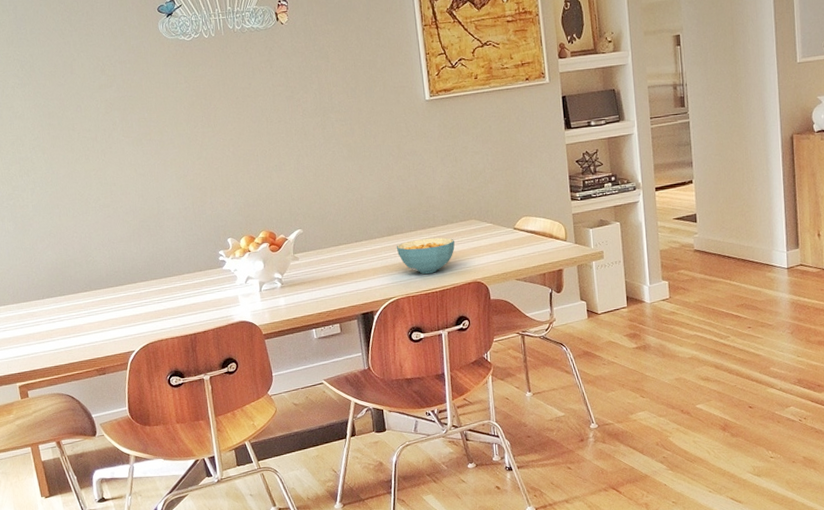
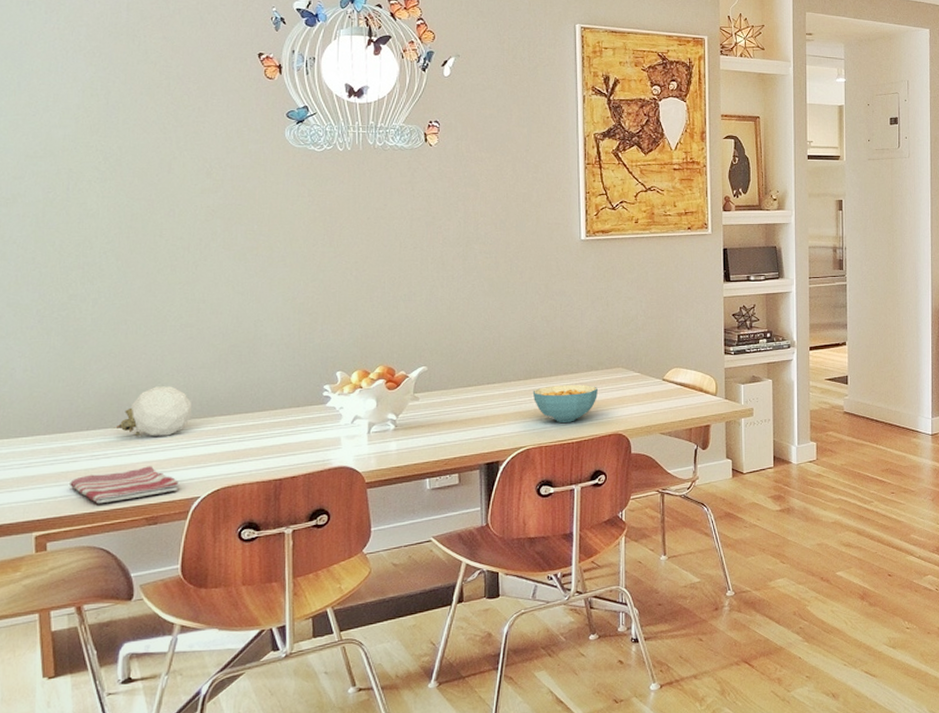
dish towel: none [37,326,118,359] -> present [70,466,180,504]
decorative egg: none [61,259,119,304] -> present [113,386,193,438]

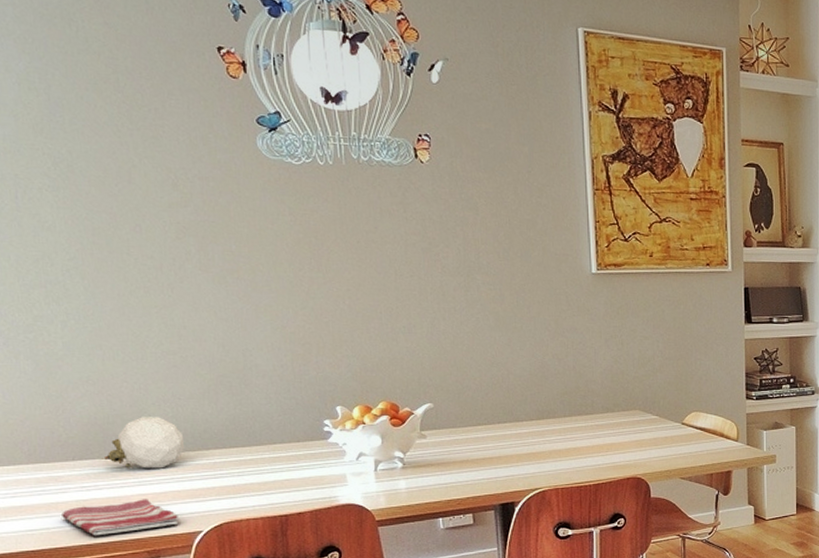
cereal bowl: present [532,384,599,423] -> none [546,426,615,465]

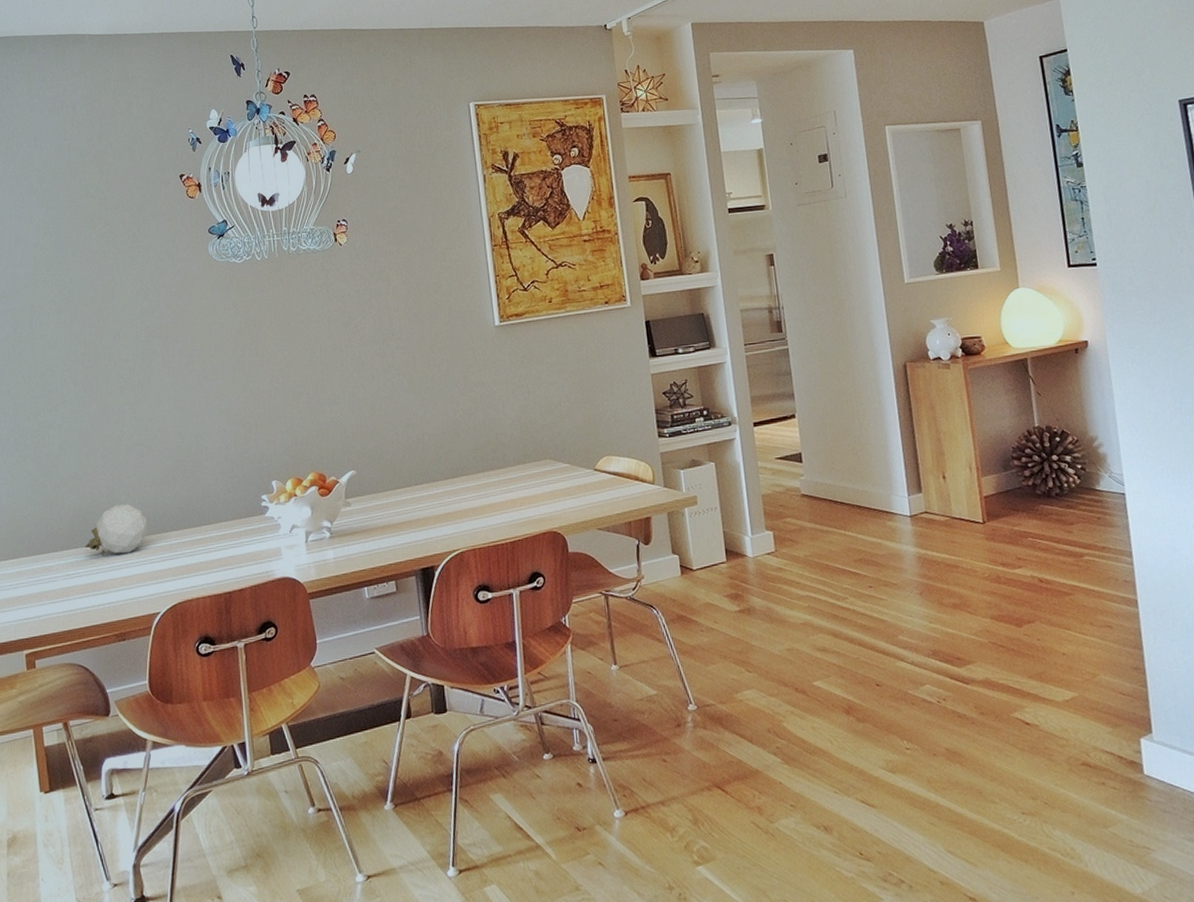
dish towel: present [62,499,180,536] -> none [51,583,142,622]

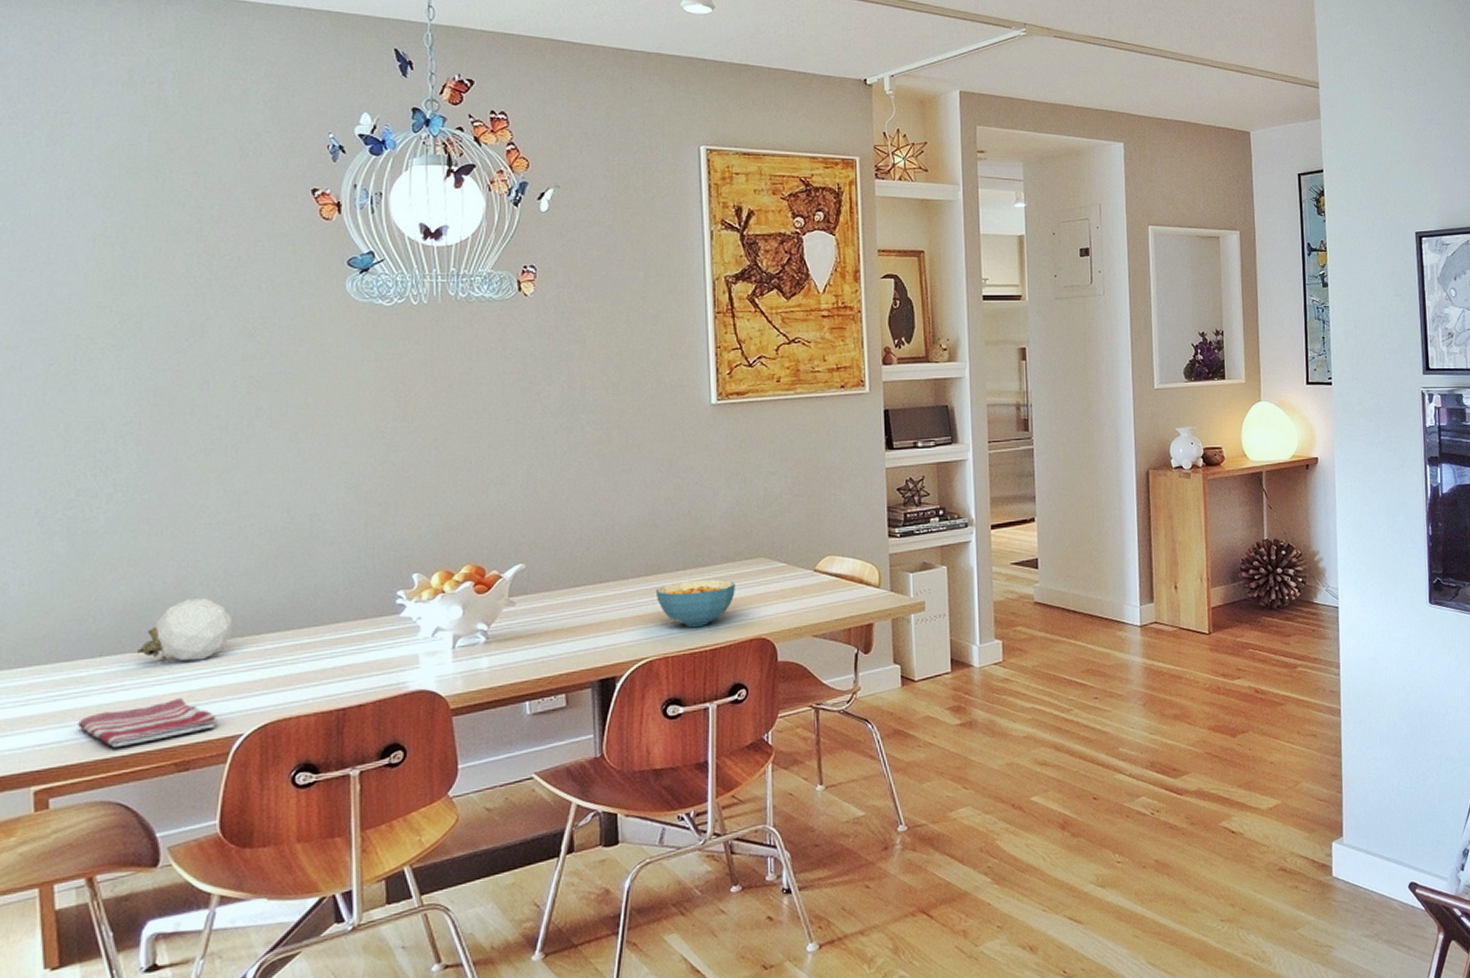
dish towel: none [51,583,142,622] -> present [78,698,218,748]
cereal bowl: none [461,480,528,522] -> present [655,579,736,627]

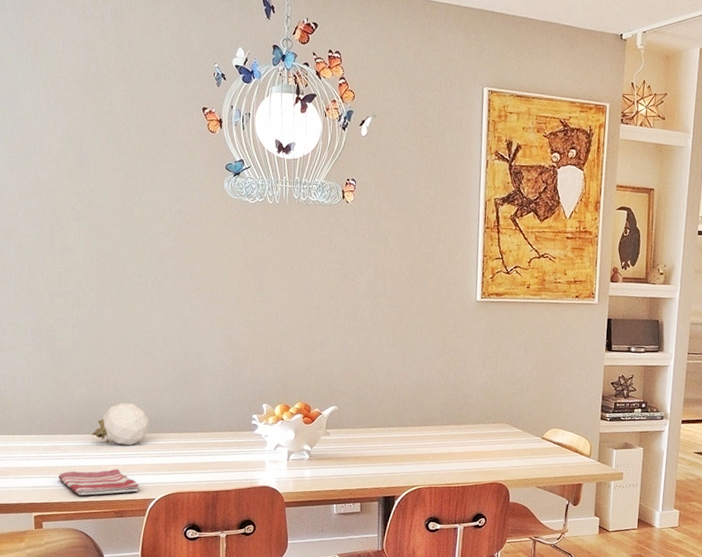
cereal bowl: present [655,579,736,627] -> none [426,434,484,469]

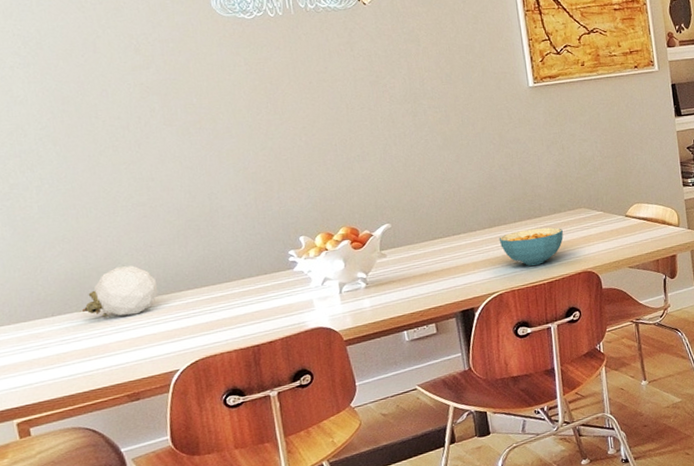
dish towel: present [58,469,140,496] -> none [43,345,157,387]
cereal bowl: none [426,434,484,469] -> present [498,227,564,266]

